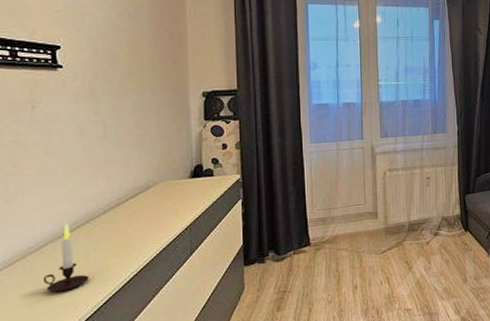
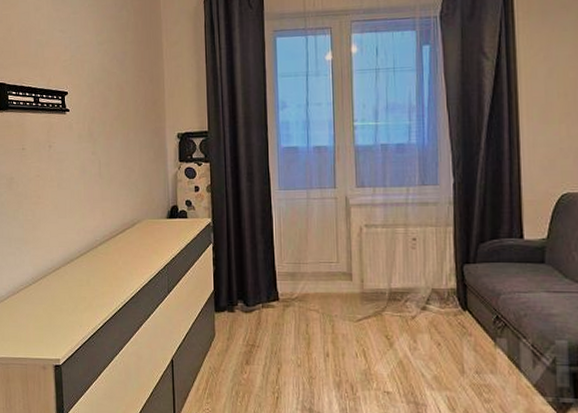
candle: present [43,223,89,293] -> none [58,250,90,311]

